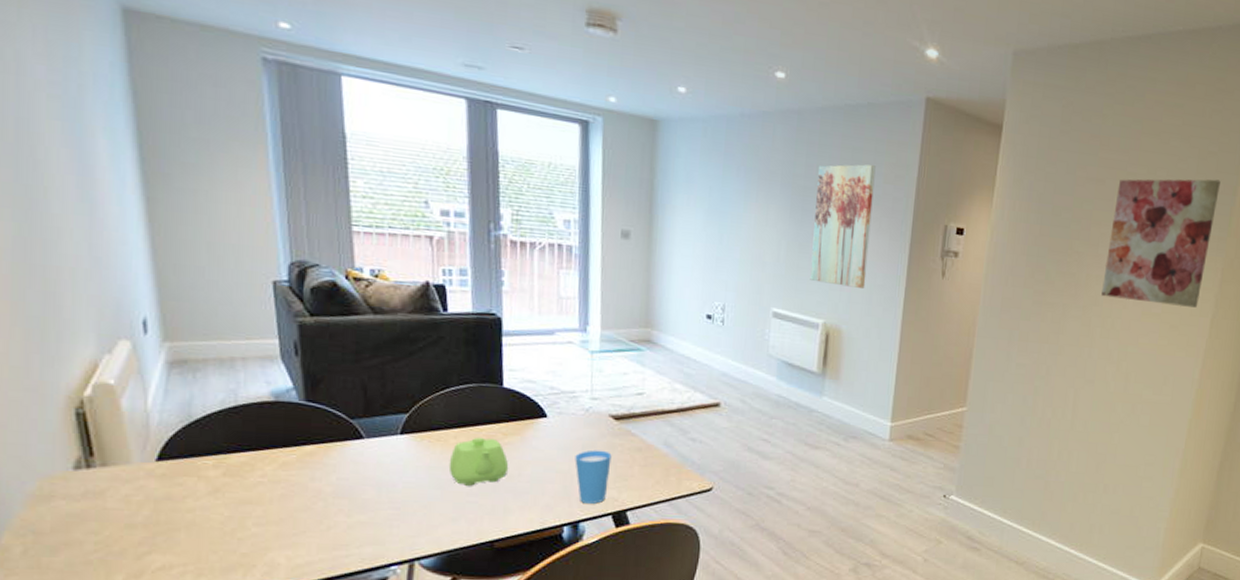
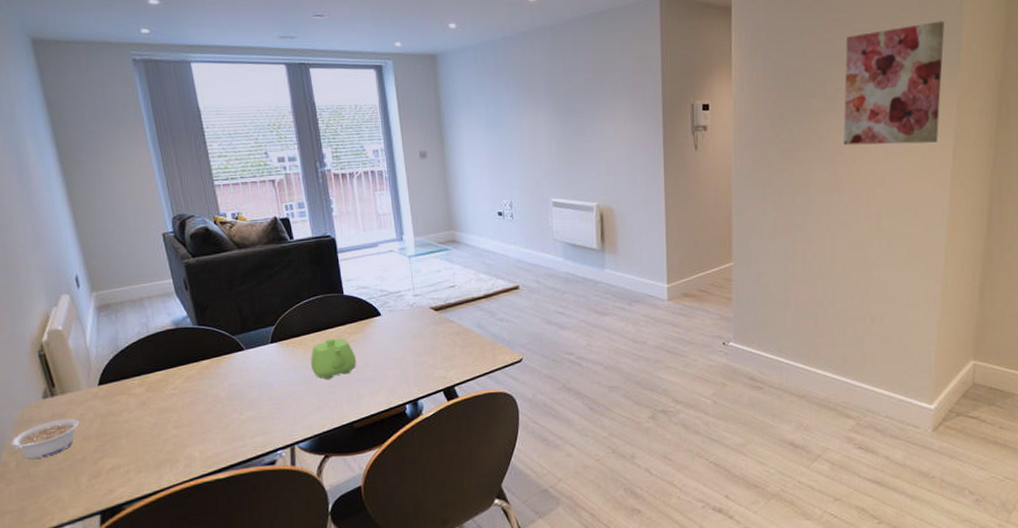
legume: none [18,498,123,546] -> present [10,419,80,459]
cup: present [575,450,612,504] -> none [407,337,437,384]
wall art: present [810,164,876,290] -> none [575,61,629,171]

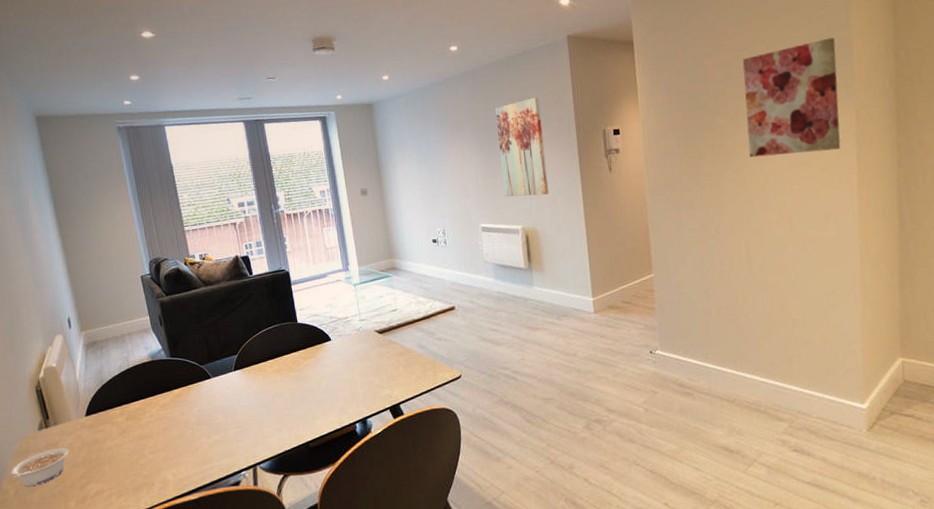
teapot: present [310,338,357,379] -> none [269,363,311,402]
wall art: none [575,61,629,171] -> present [495,96,550,197]

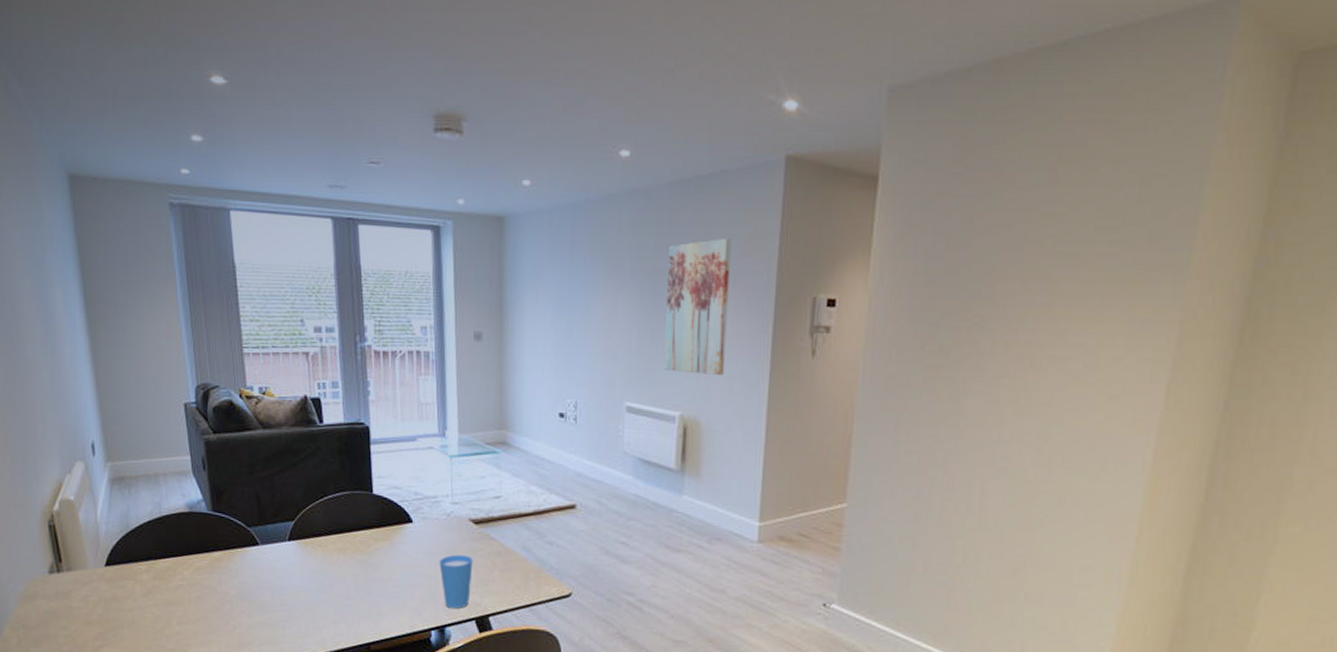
legume: present [11,448,69,486] -> none [14,598,83,639]
cup: none [355,359,383,403] -> present [439,554,473,609]
wall art: present [742,37,841,158] -> none [1012,208,1174,372]

